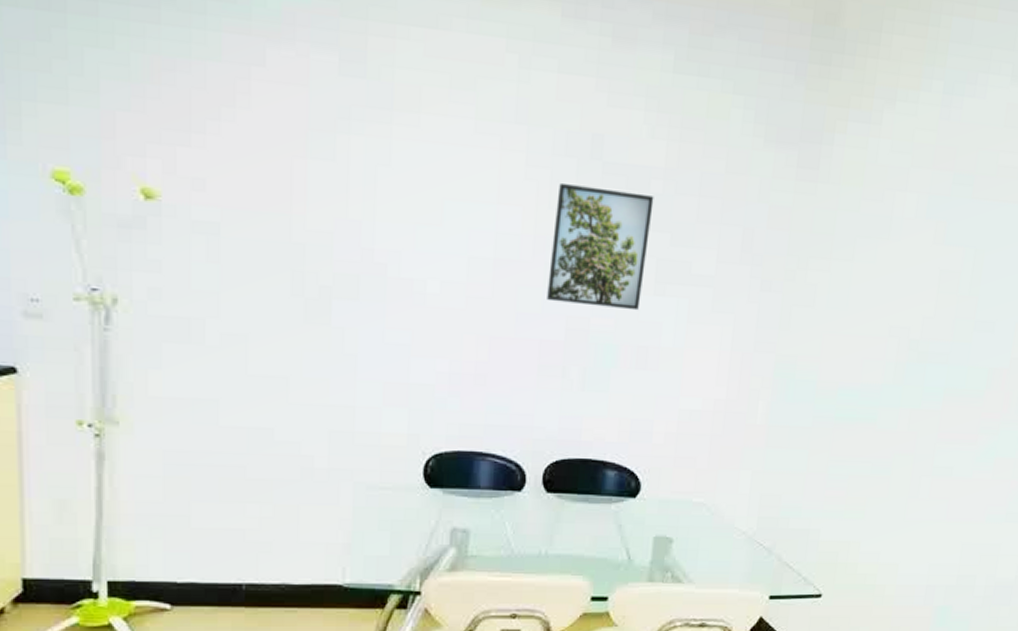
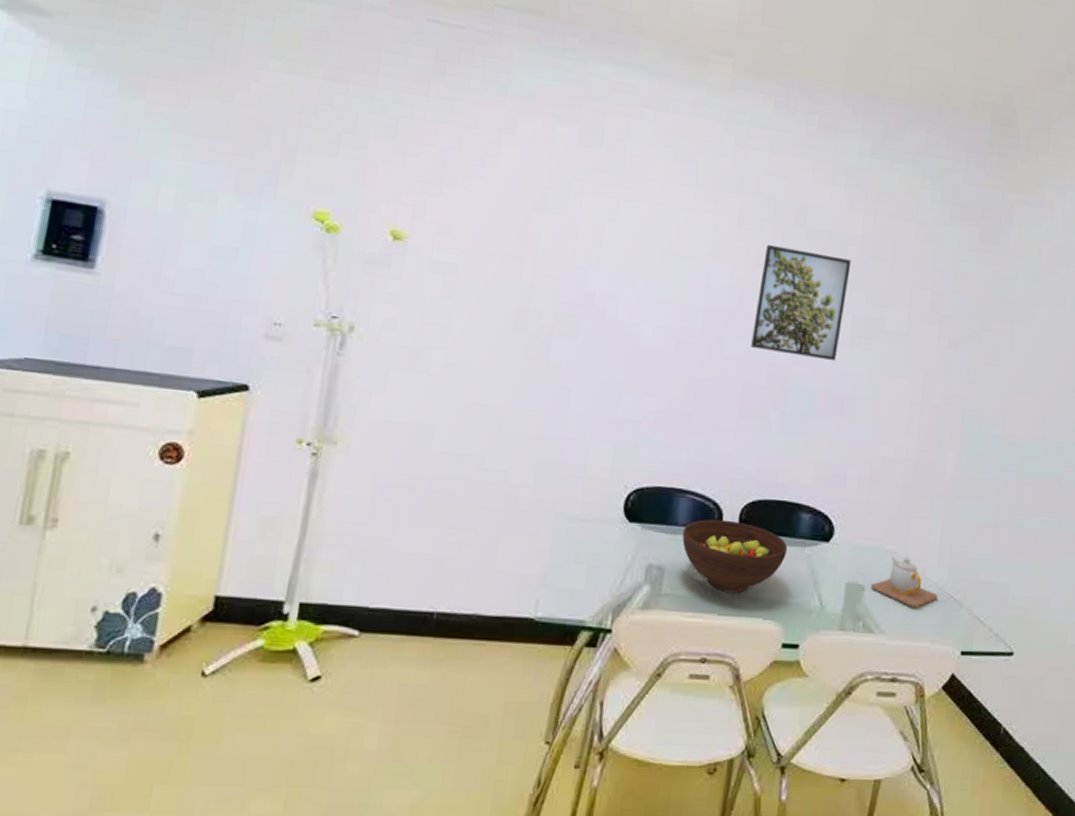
fruit bowl: none [486,480,594,552] -> present [682,519,788,594]
teapot: none [679,508,746,556] -> present [871,556,937,607]

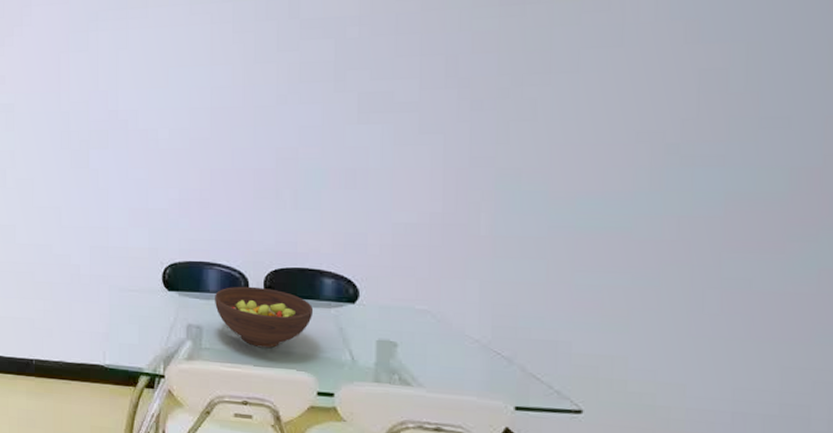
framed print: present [751,245,852,362] -> none [258,40,351,139]
teapot: present [871,556,937,607] -> none [404,315,481,363]

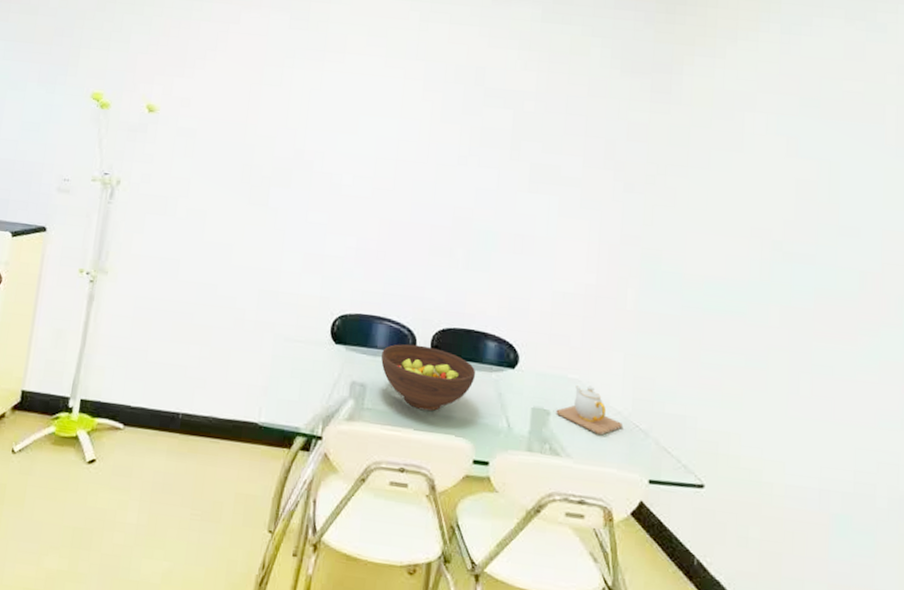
teapot: none [404,315,481,363] -> present [556,385,622,435]

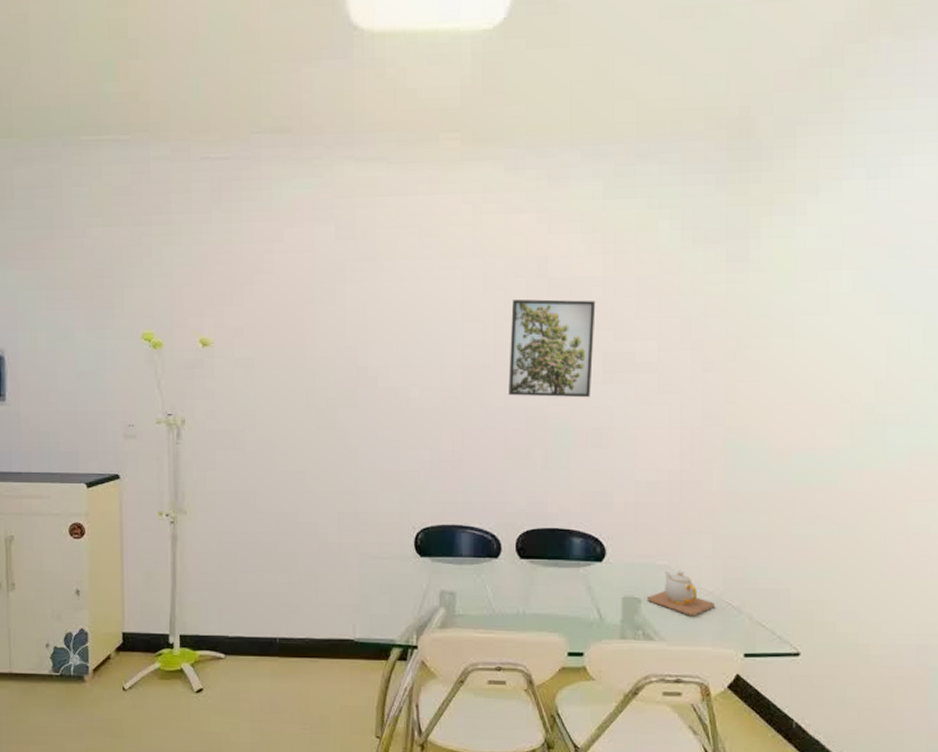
fruit bowl: present [381,344,476,411] -> none [468,549,564,611]
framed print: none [438,104,527,205] -> present [509,299,596,398]

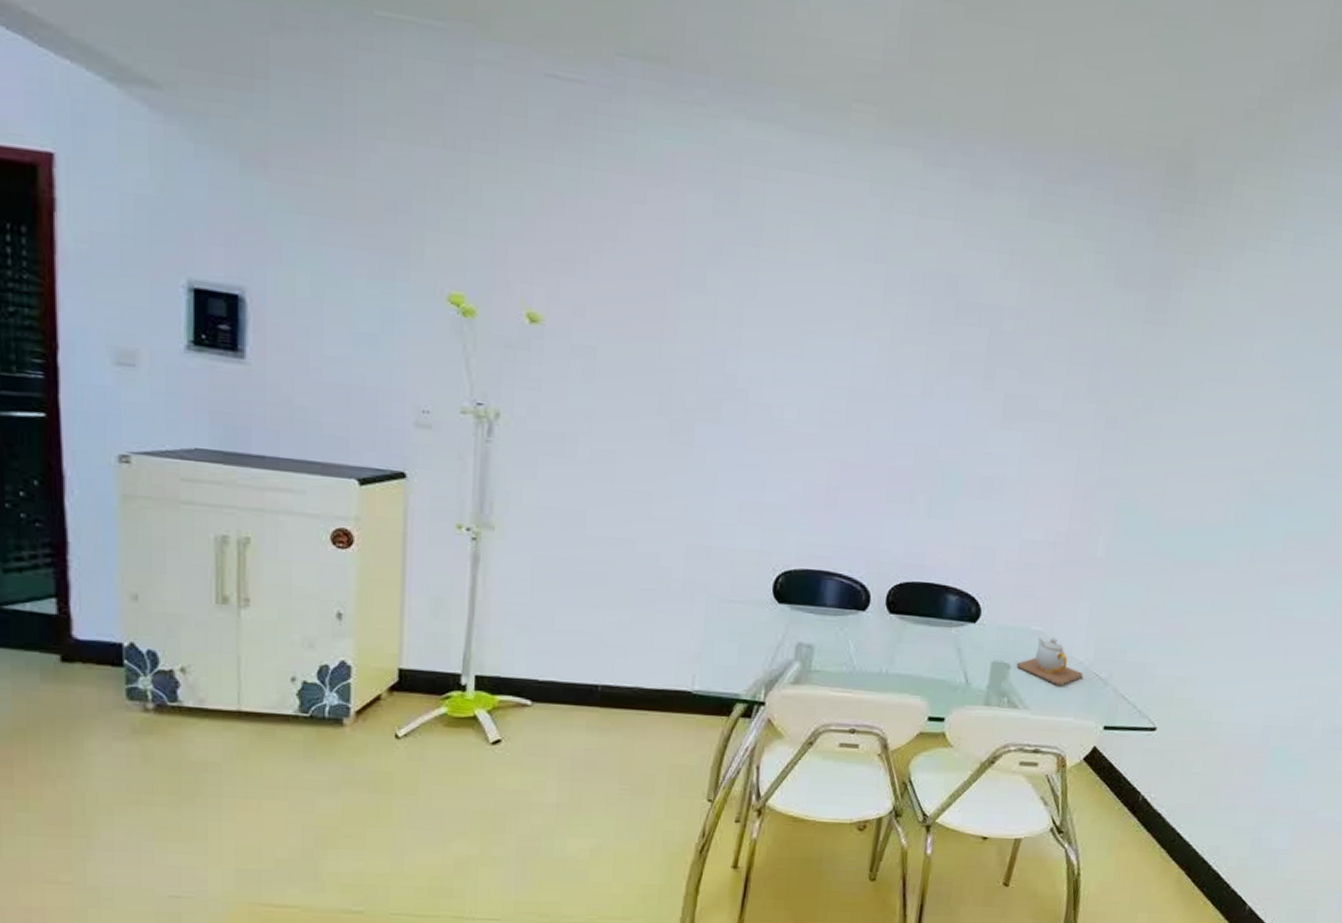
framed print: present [509,299,596,398] -> none [898,320,1005,443]

